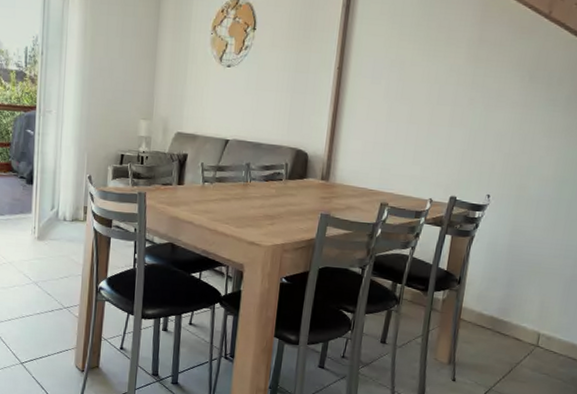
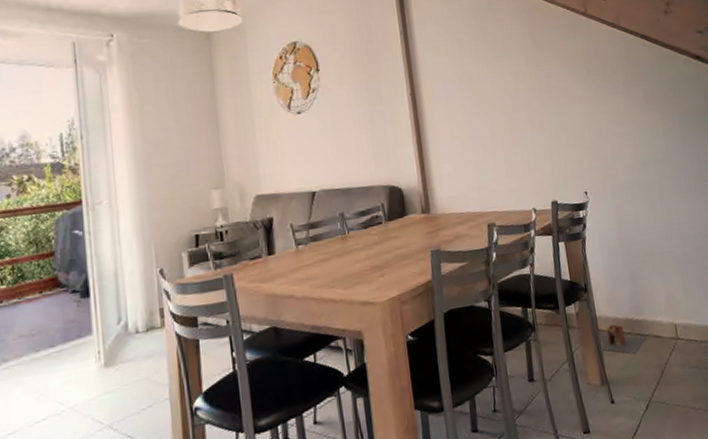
architectural model: none [456,317,505,348] -> present [598,324,646,355]

